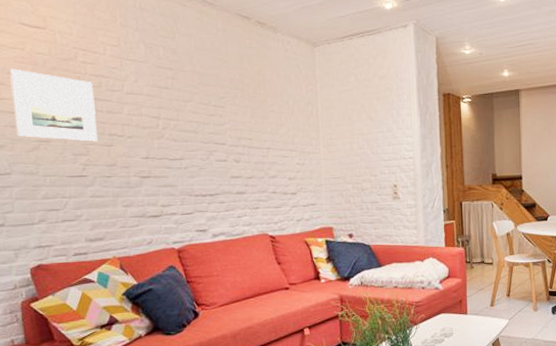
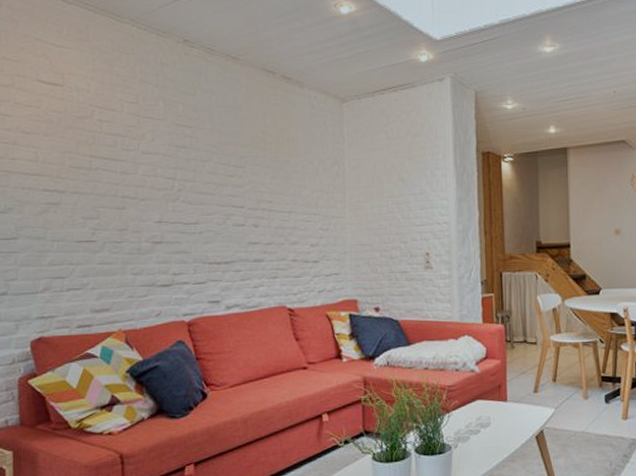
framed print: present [9,68,98,142] -> none [23,127,109,205]

